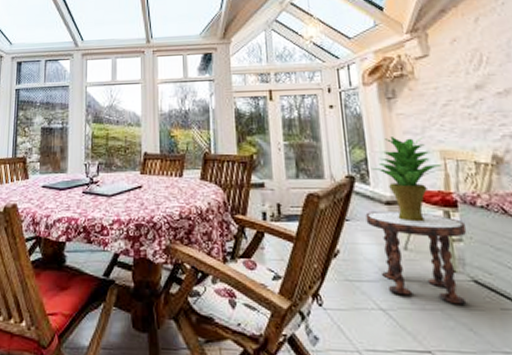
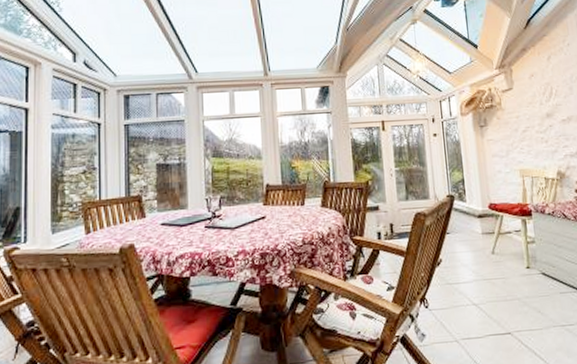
side table: present [365,210,467,305] -> none [462,222,538,294]
potted plant: present [370,136,446,222] -> none [466,158,524,231]

